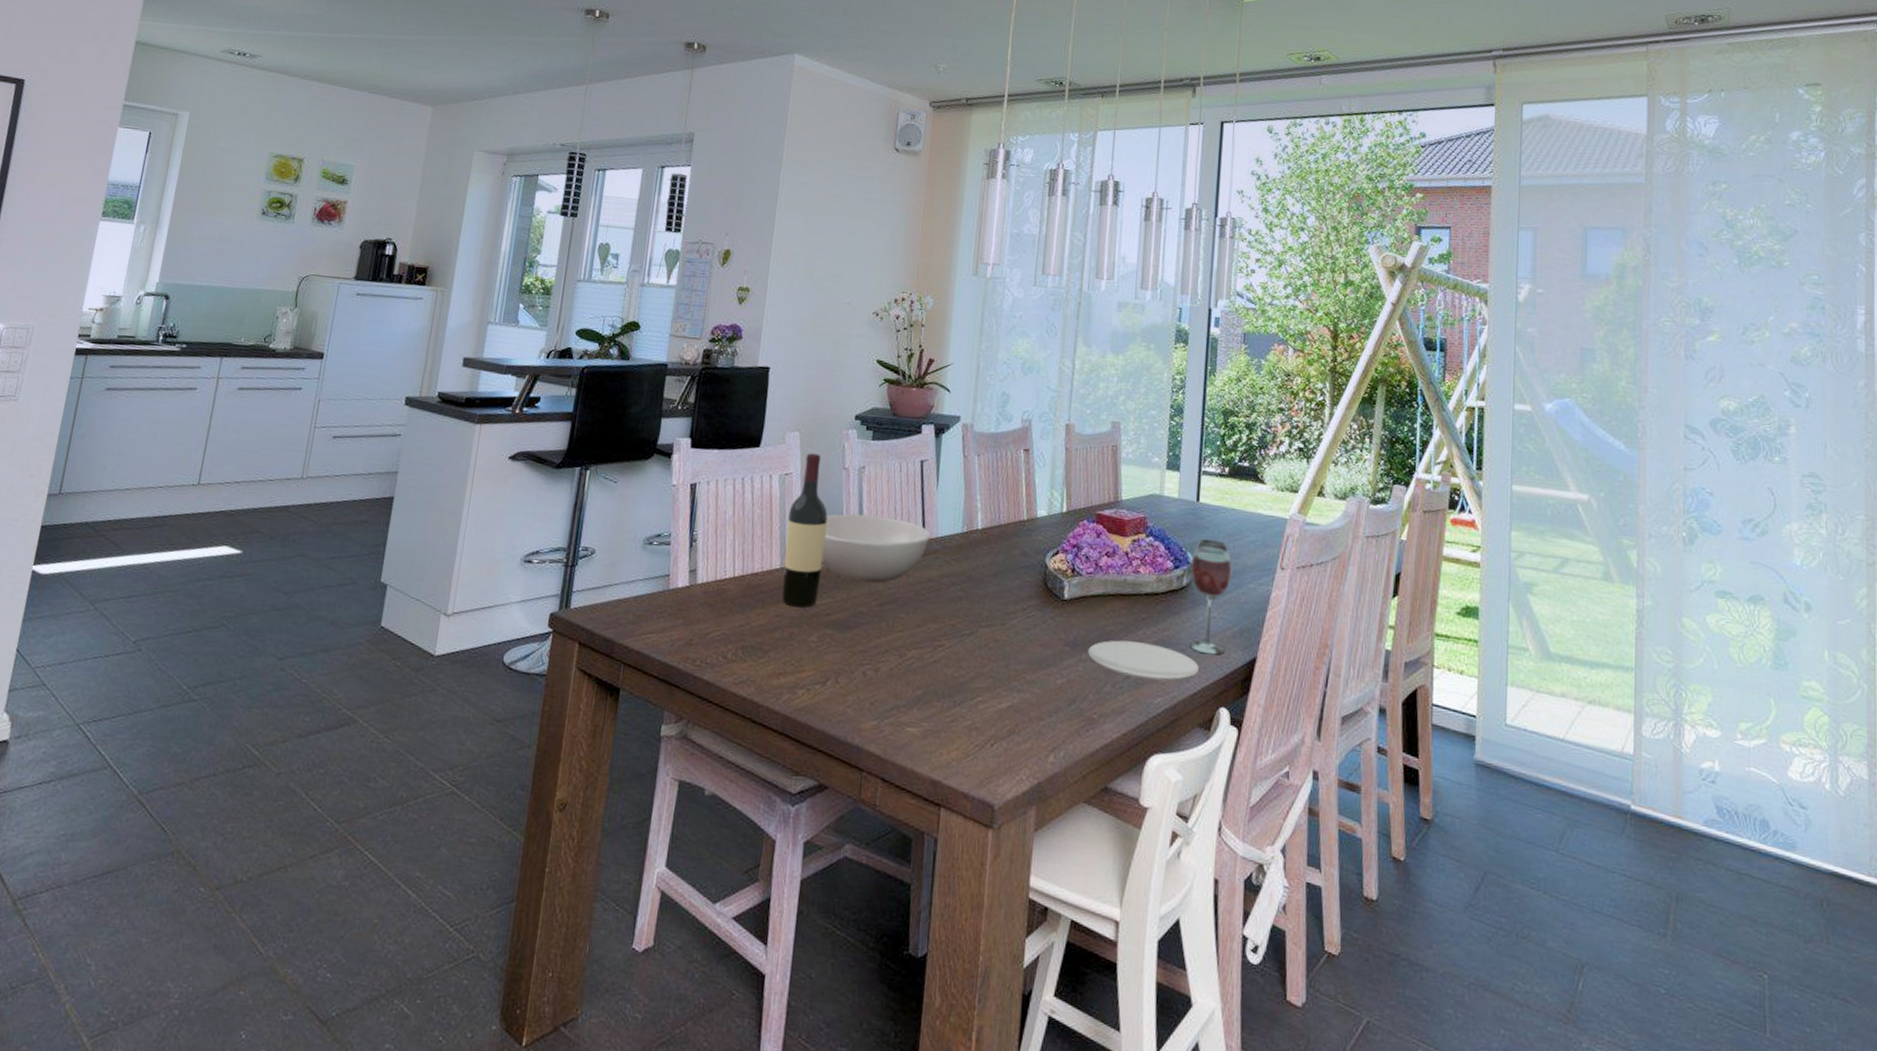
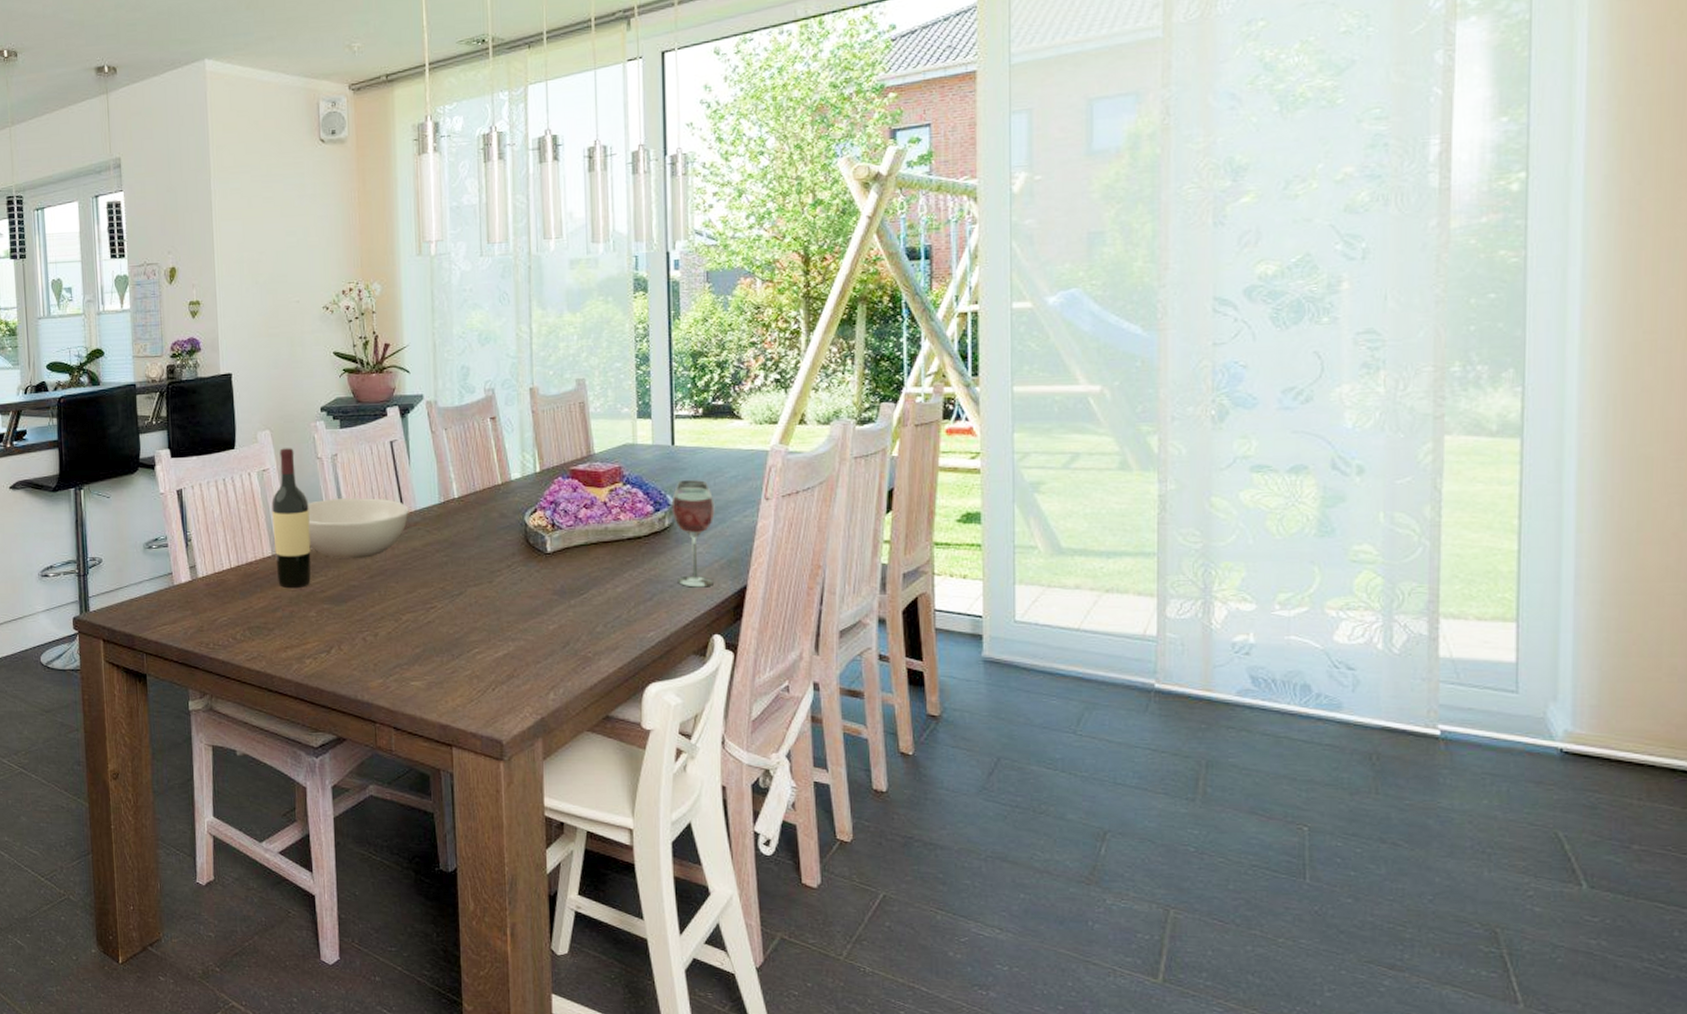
plate: present [1088,640,1199,682] -> none [576,584,689,617]

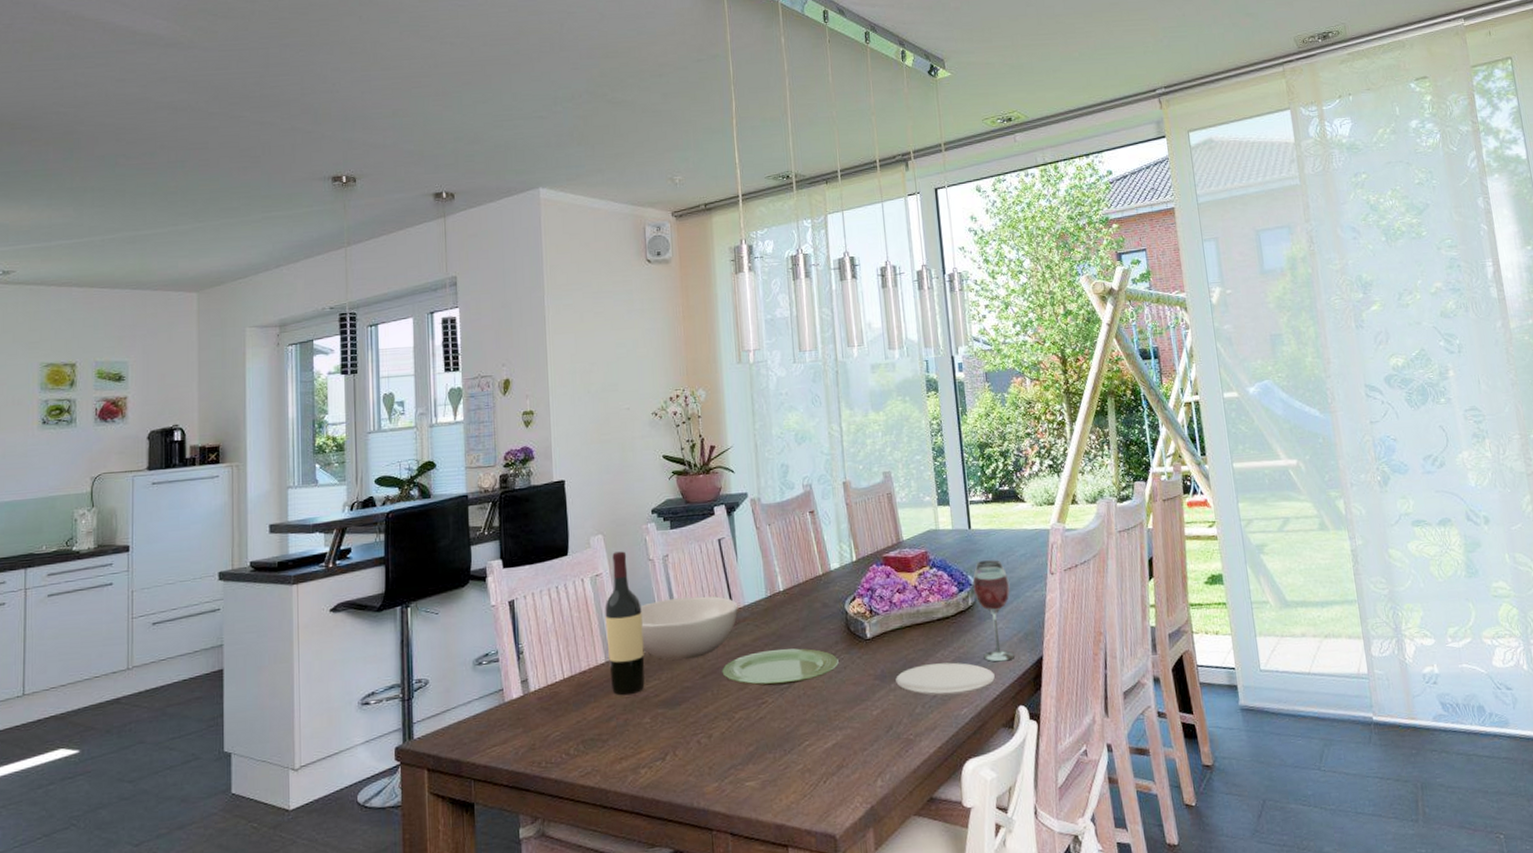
plate: none [390,557,515,592] -> present [722,648,839,686]
plate: none [576,584,689,617] -> present [896,662,995,696]

